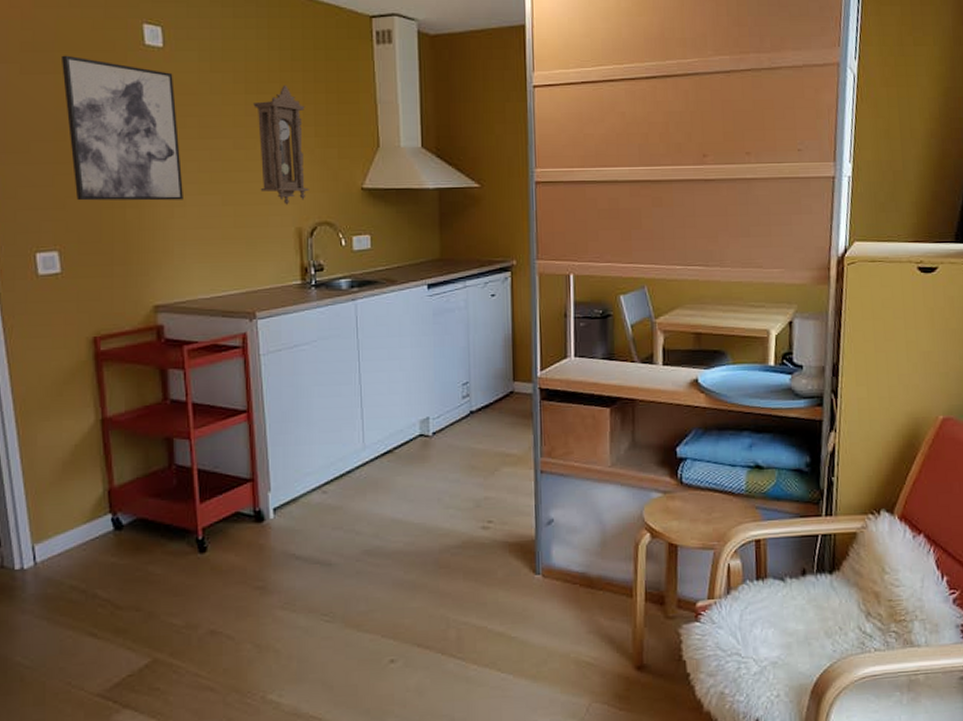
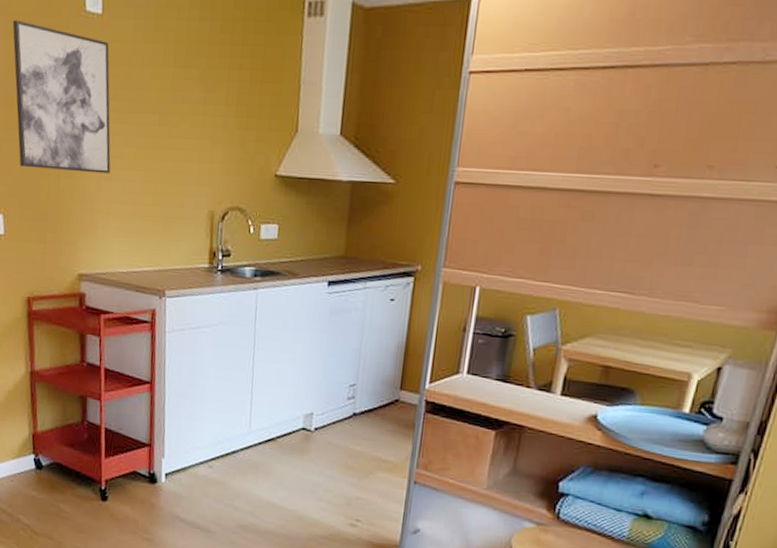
pendulum clock: present [253,85,309,205] -> none [179,59,230,187]

